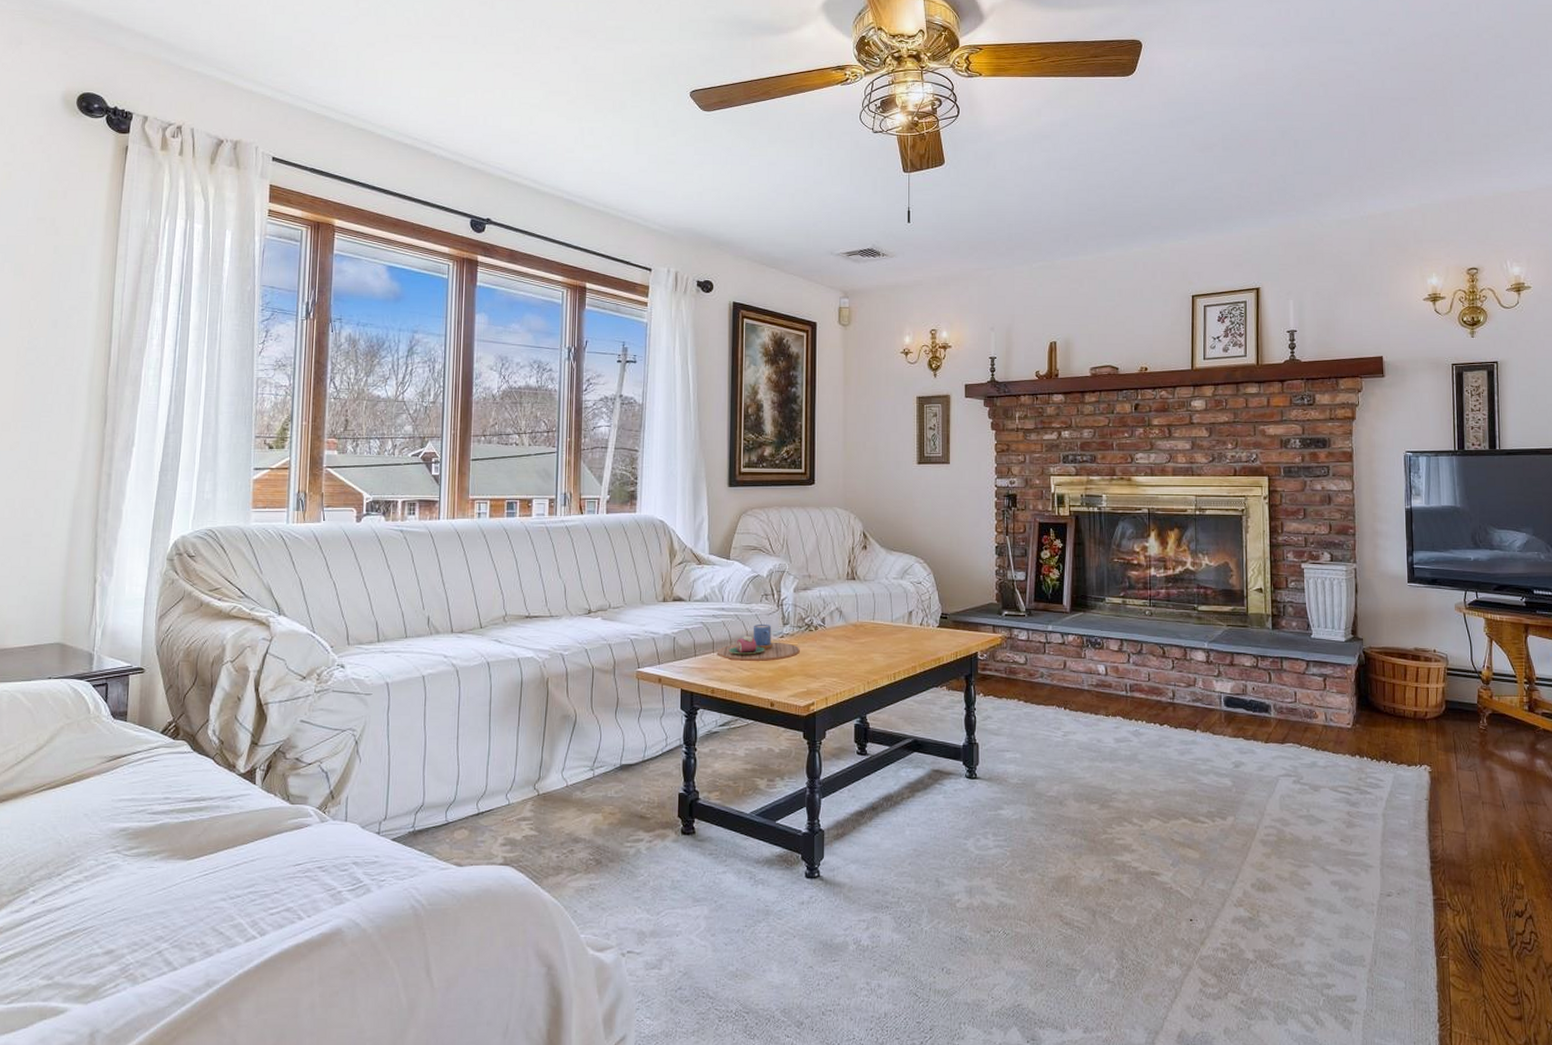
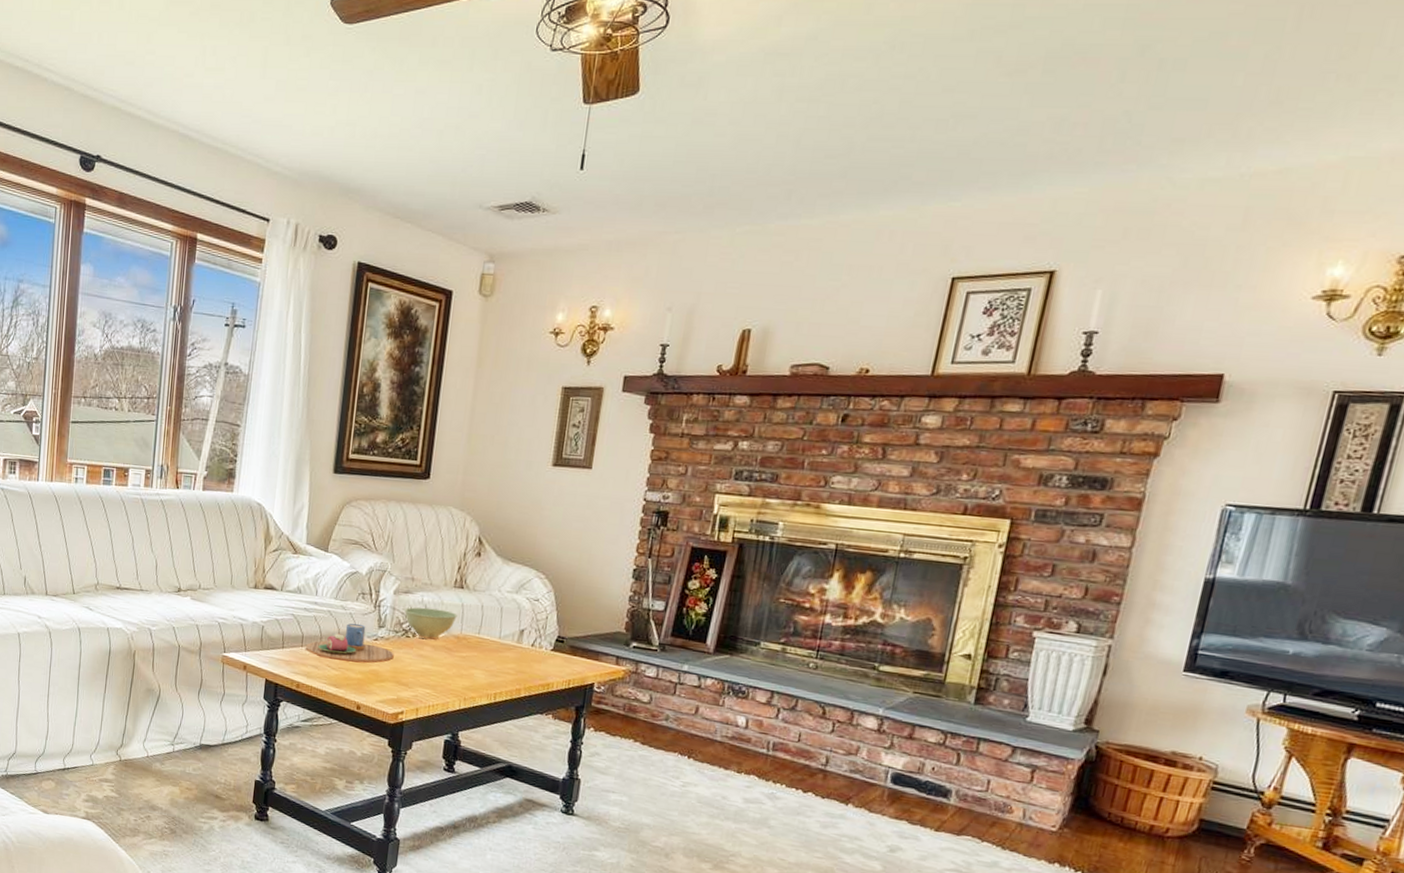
bowl: none [805,601,853,631] -> present [404,607,458,641]

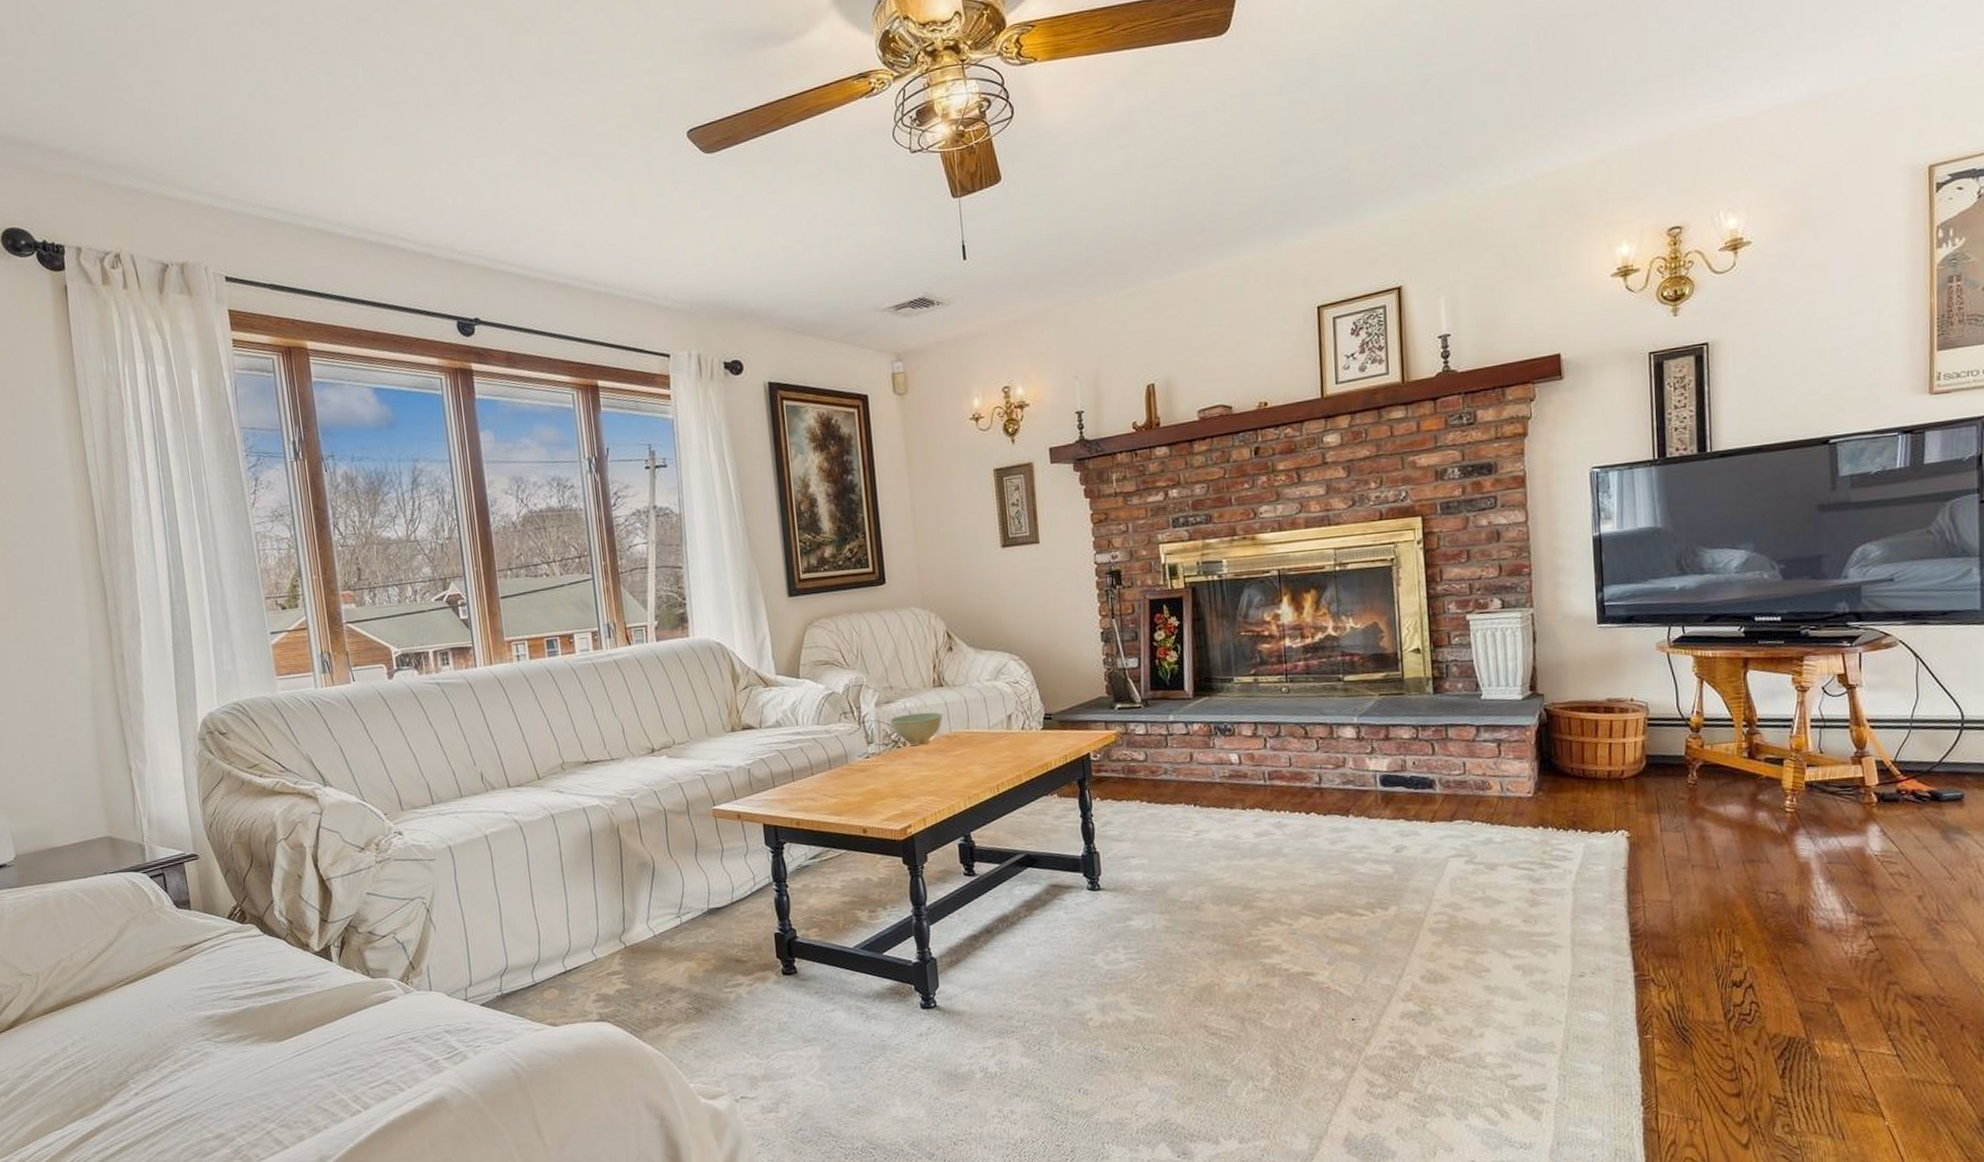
mug: present [306,623,394,663] -> none [798,744,889,788]

